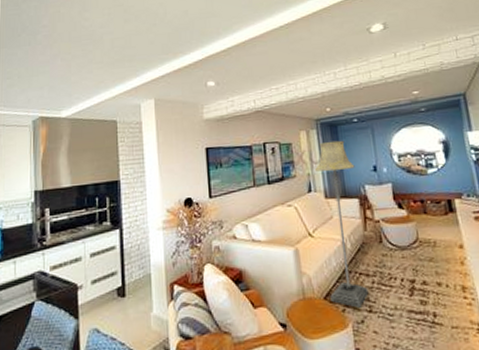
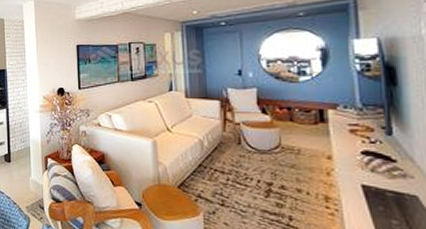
floor lamp: present [315,140,369,308] -> none [178,43,222,200]

